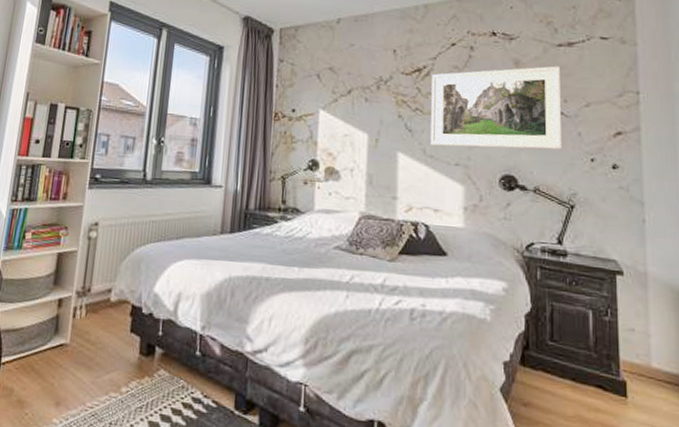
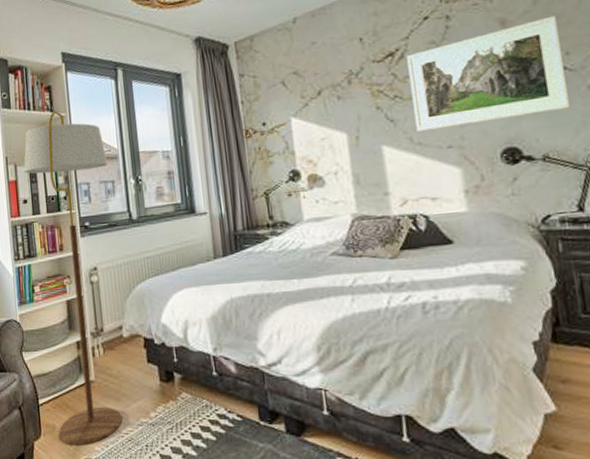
floor lamp: none [14,57,134,415] -> present [24,111,123,446]

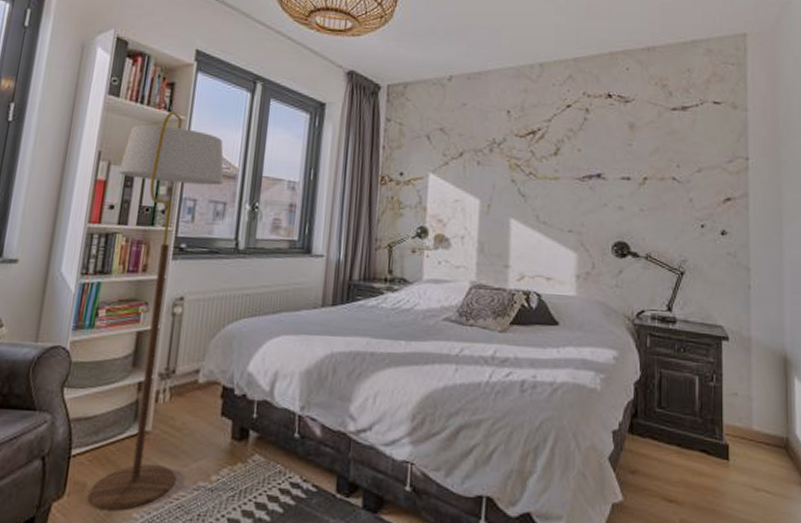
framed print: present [407,15,571,131] -> none [544,130,675,216]

